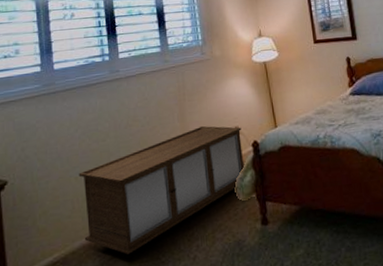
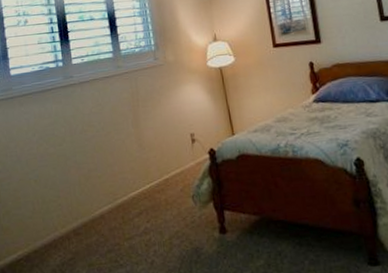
storage cabinet: present [78,125,245,254] -> none [37,132,202,256]

